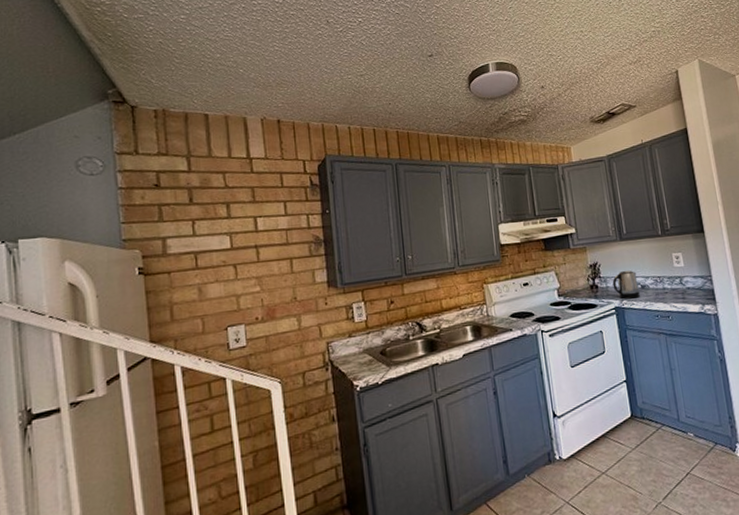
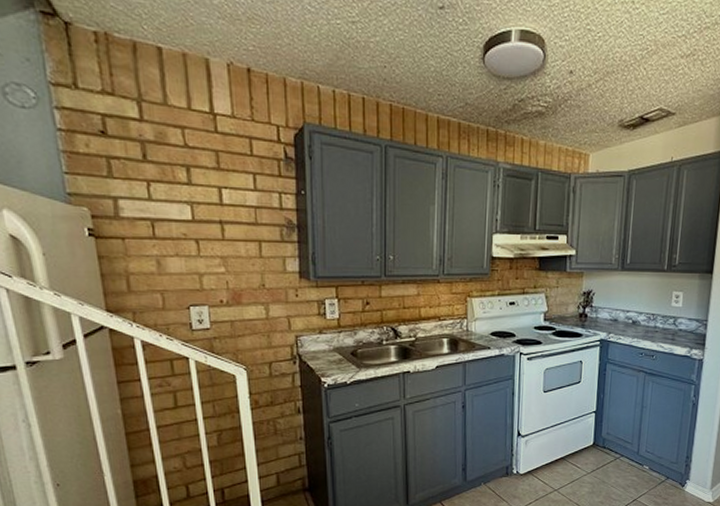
kettle: present [612,270,640,300] -> none [603,302,631,333]

